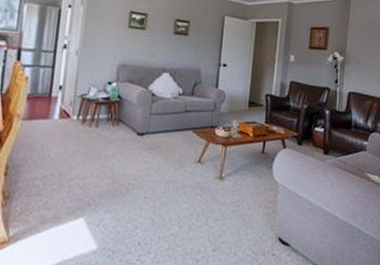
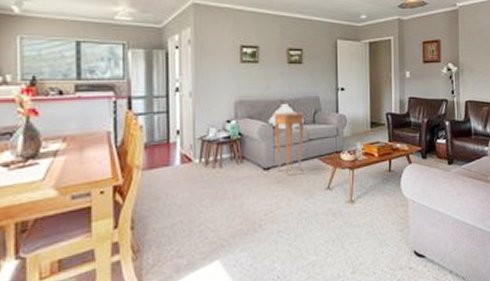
side table: none [150,80,185,144] -> present [273,111,305,176]

